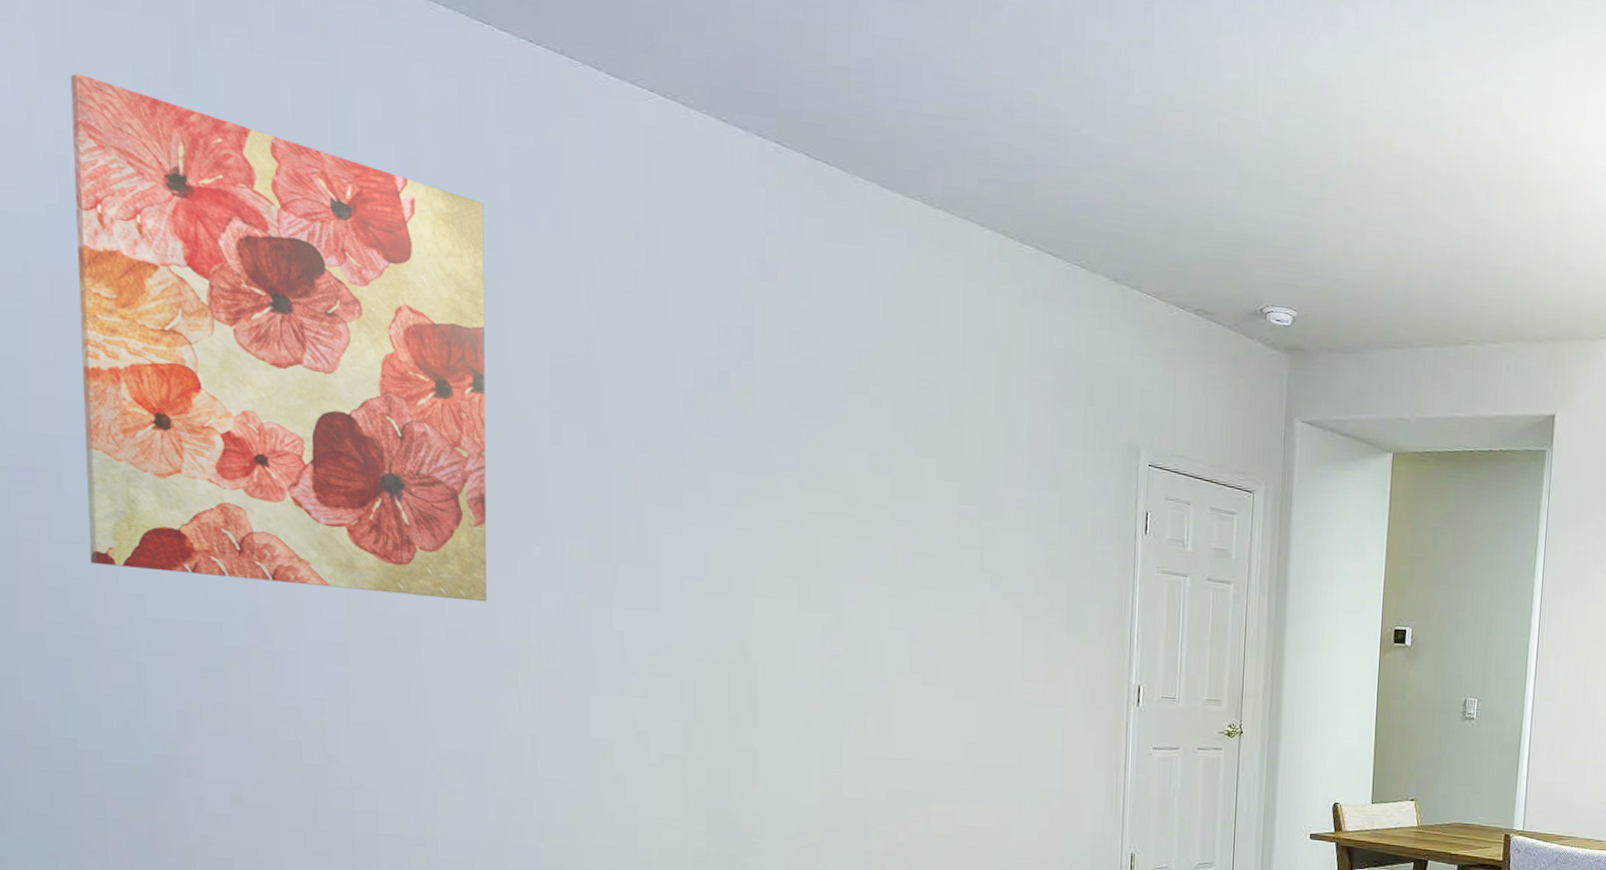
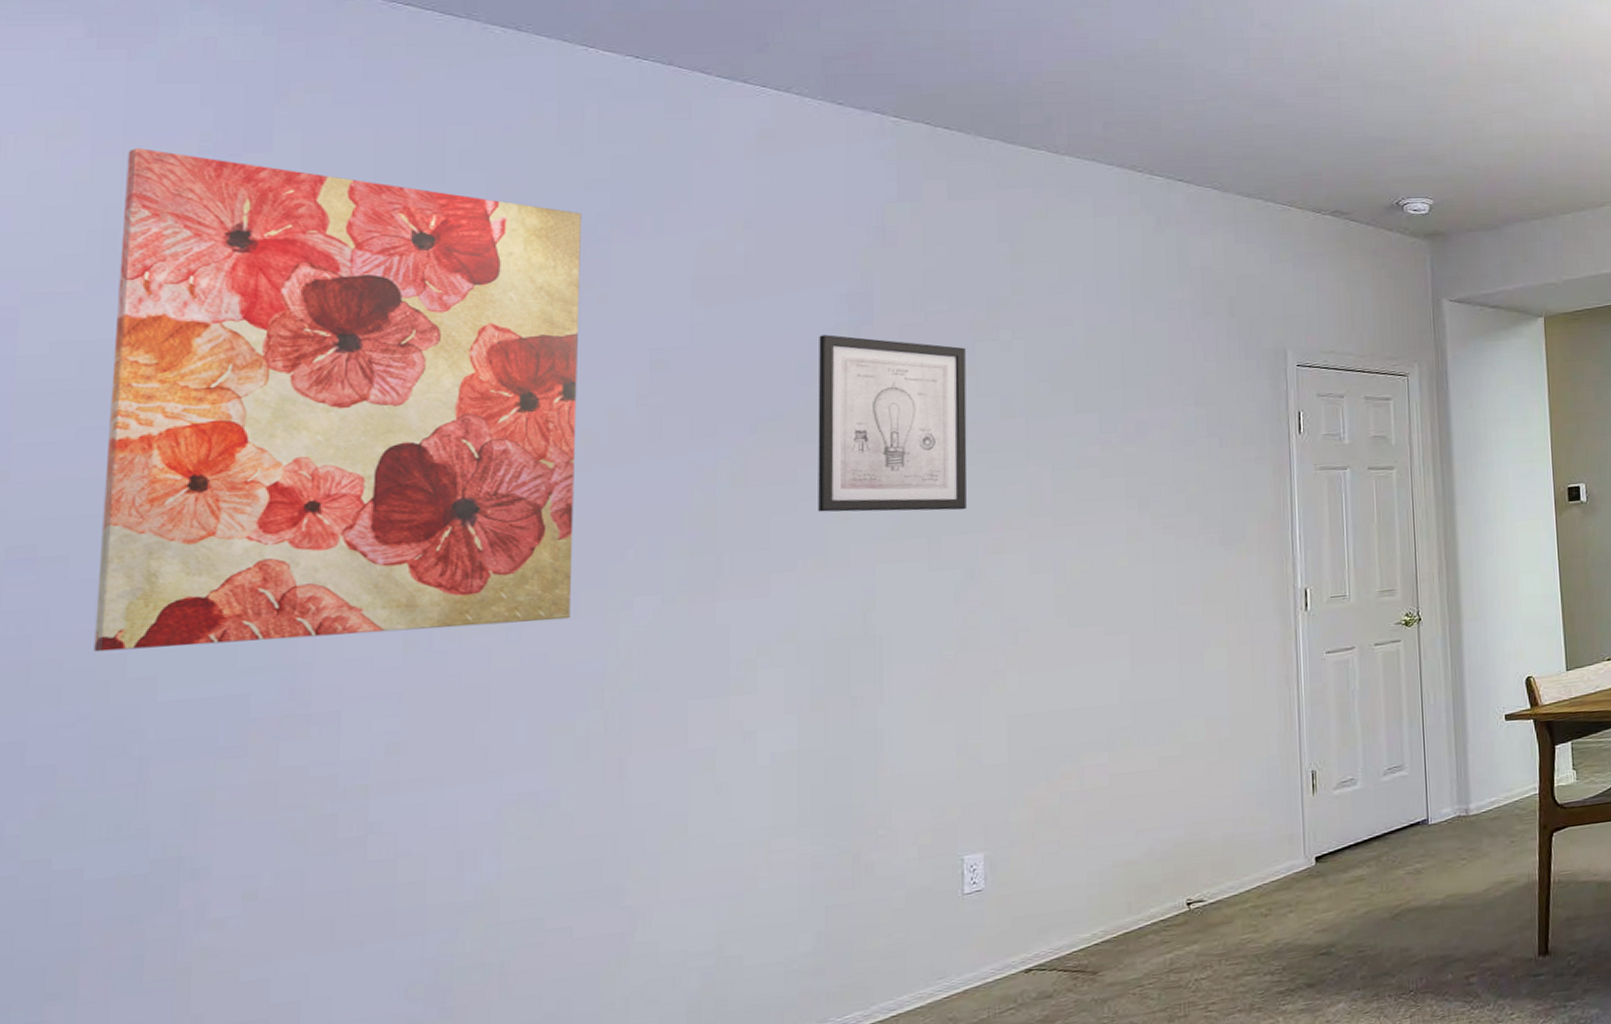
wall art: none [702,363,838,558] -> present [818,334,967,512]

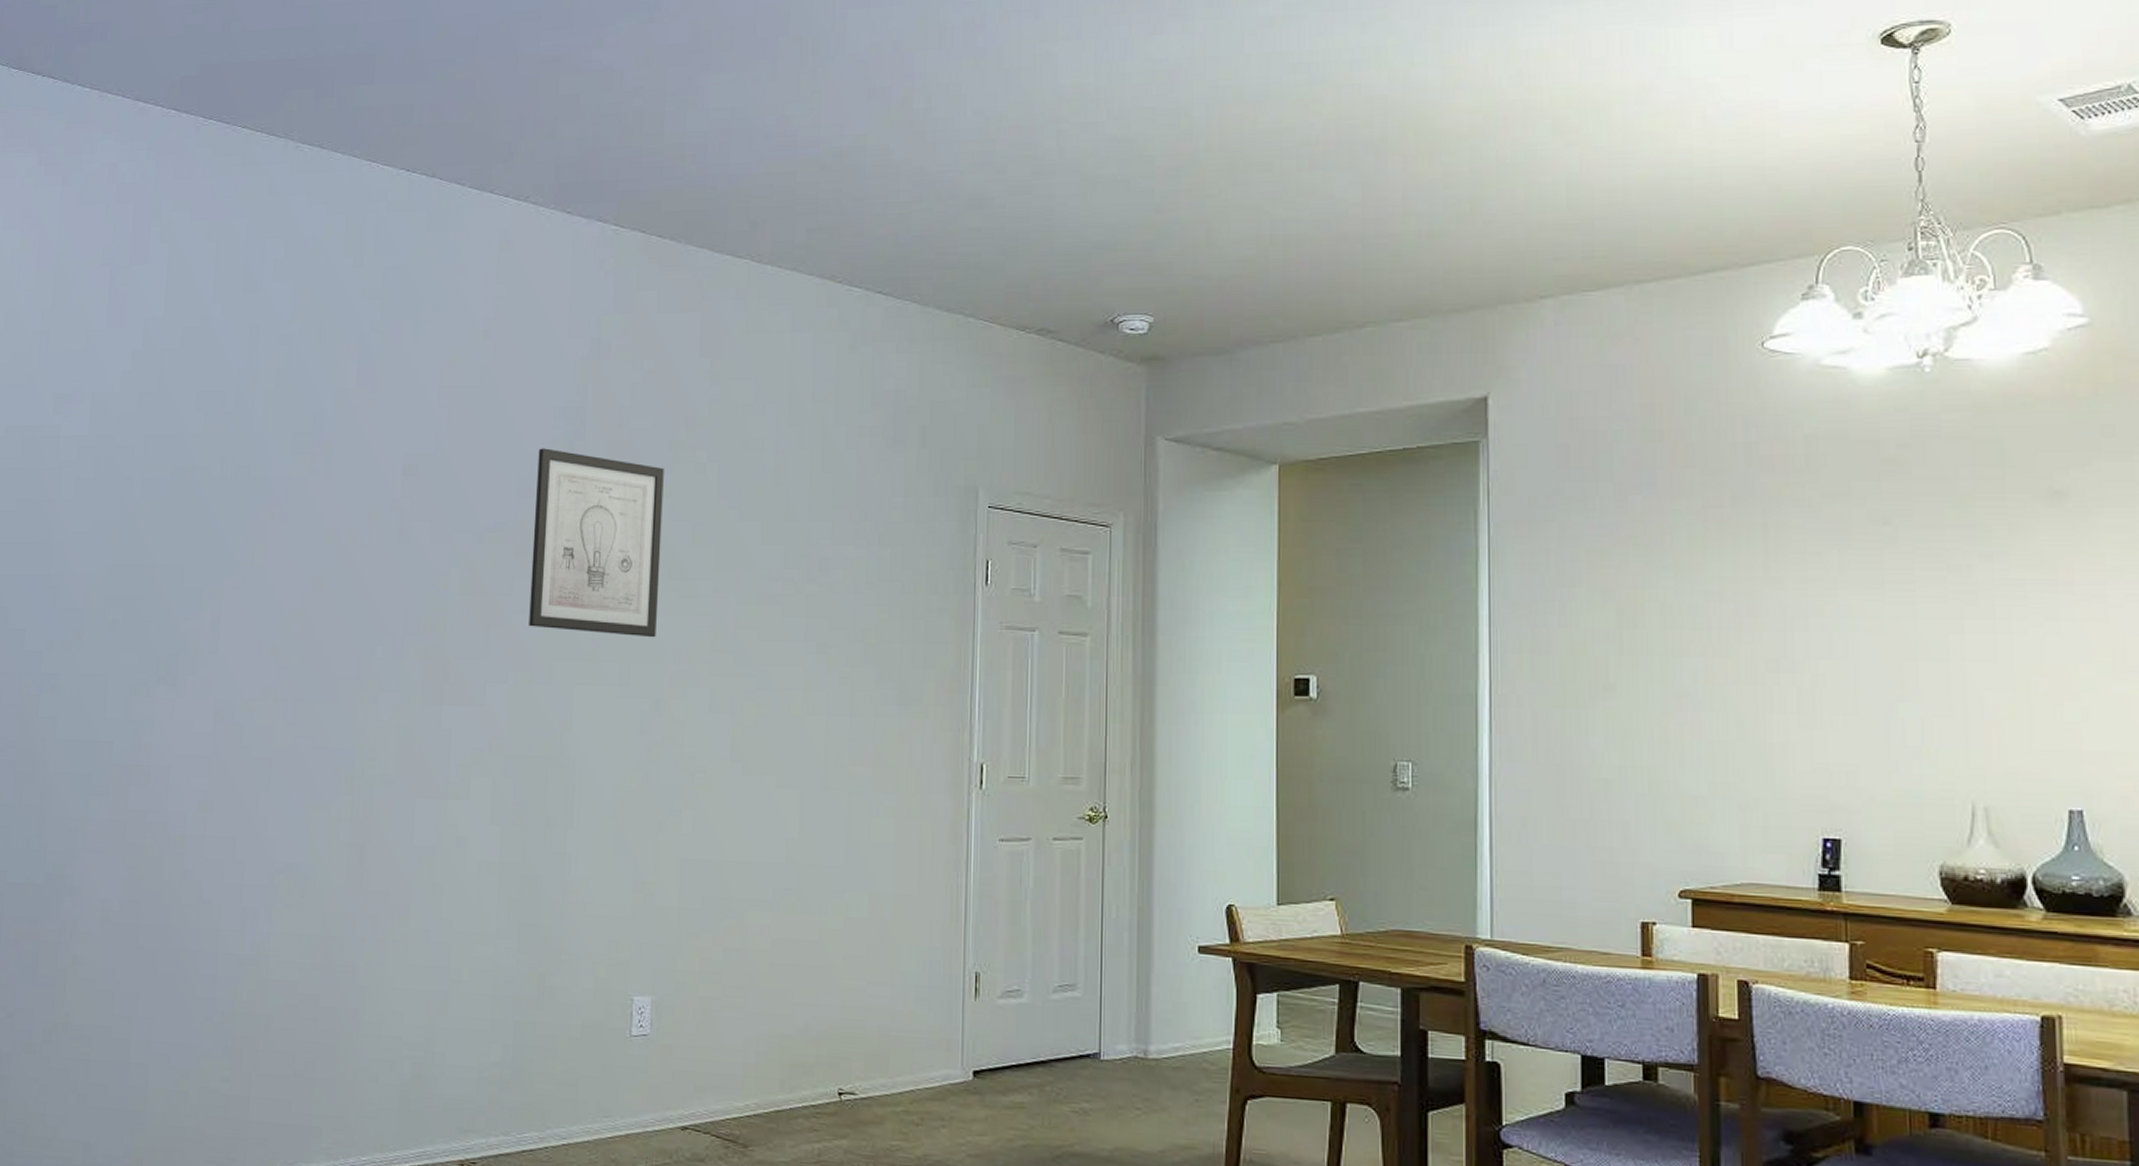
wall art: present [94,148,581,652] -> none [20,261,359,707]

